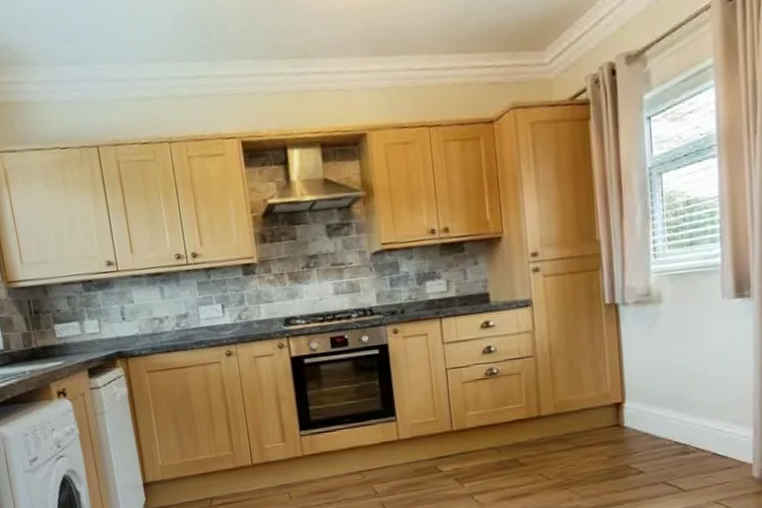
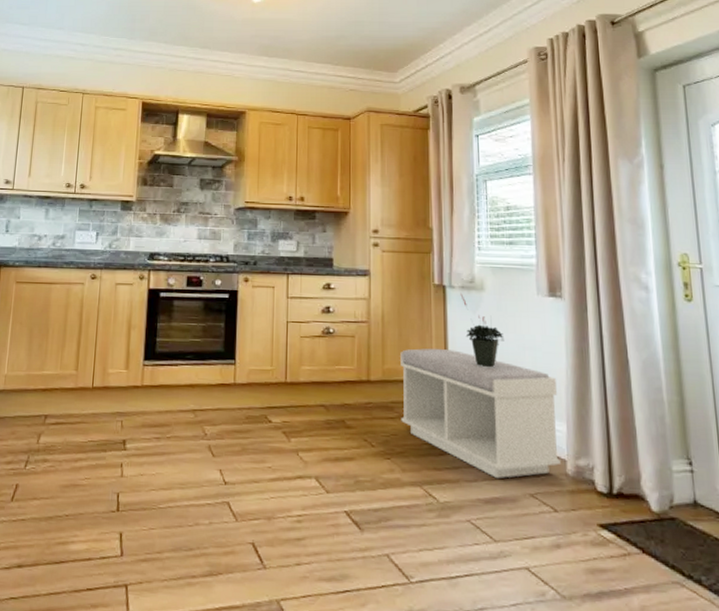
bench: none [572,371,746,491] -> present [400,348,560,478]
potted plant: none [635,309,686,384] -> present [460,293,505,367]

